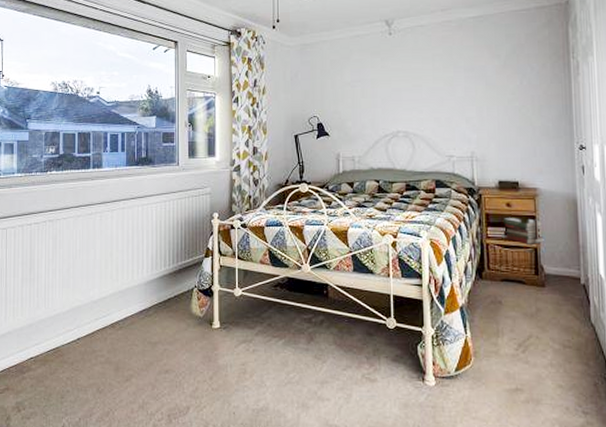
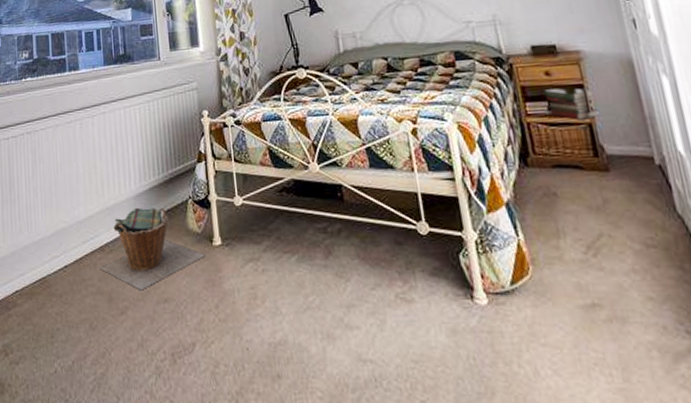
laundry basket: none [109,292,205,362] -> present [99,207,206,291]

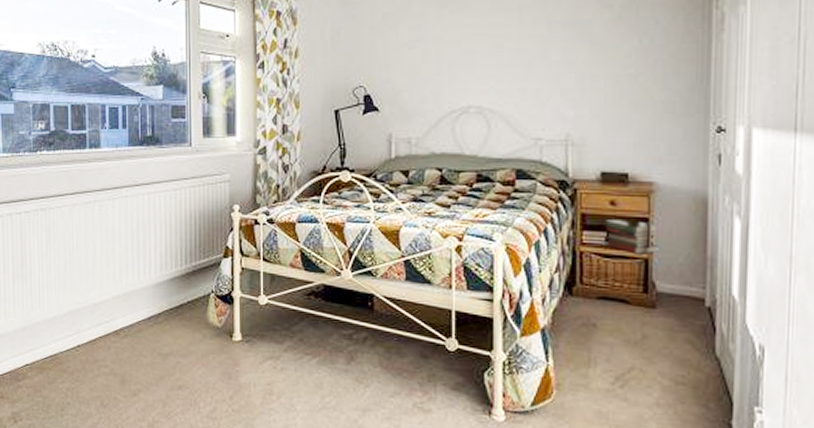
laundry basket: present [99,207,206,291] -> none [113,296,224,376]

